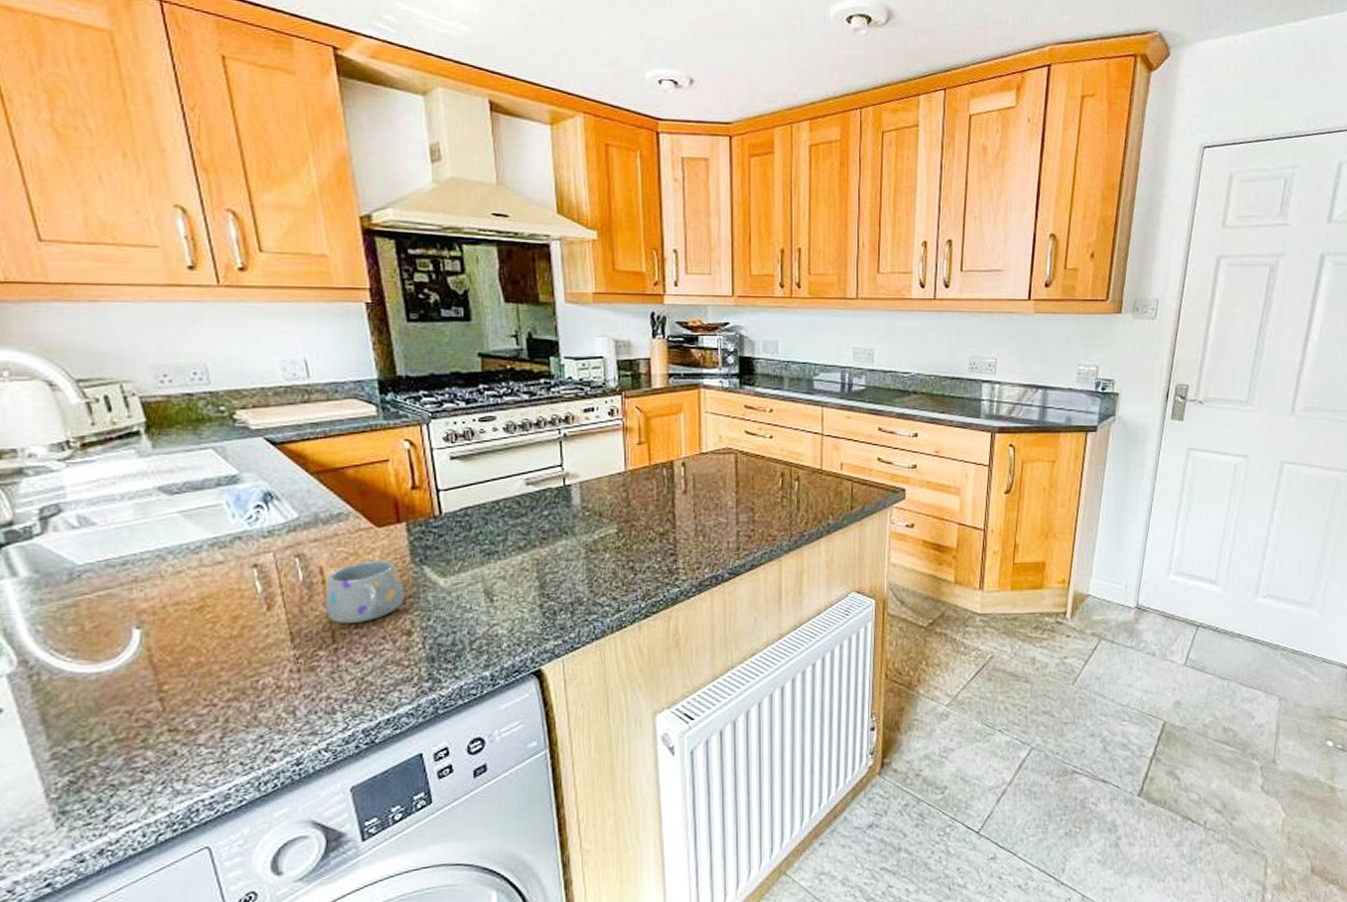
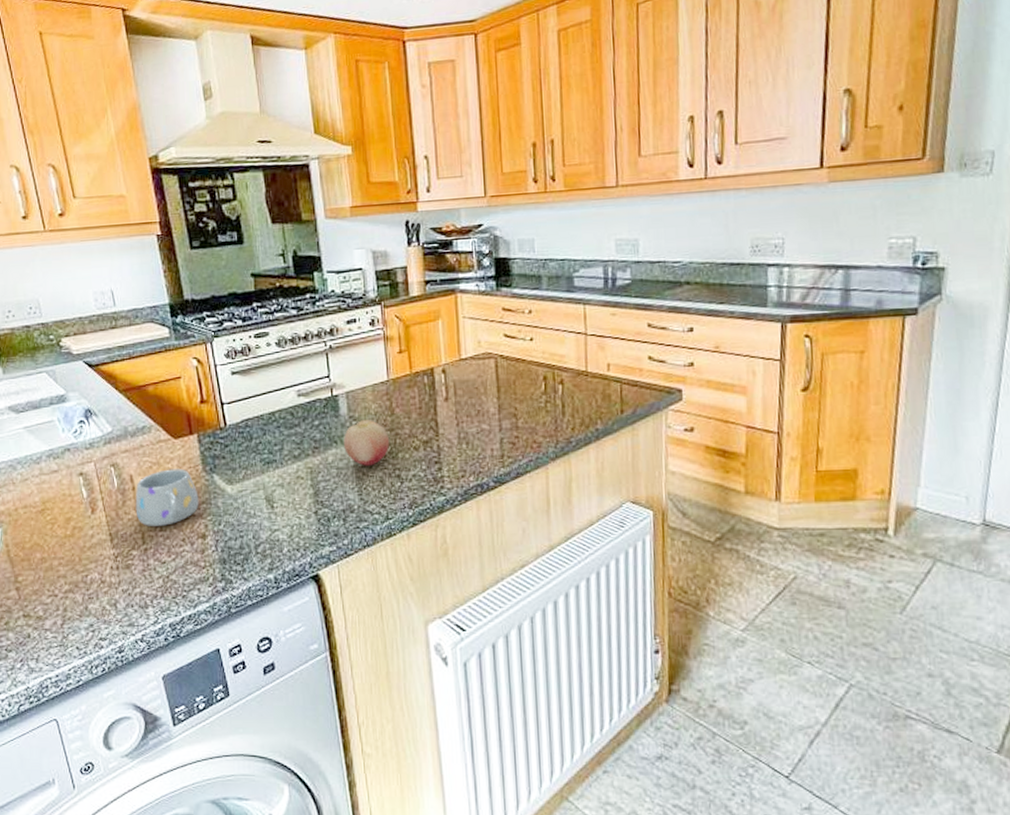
fruit: none [575,511,624,558] -> present [344,420,389,466]

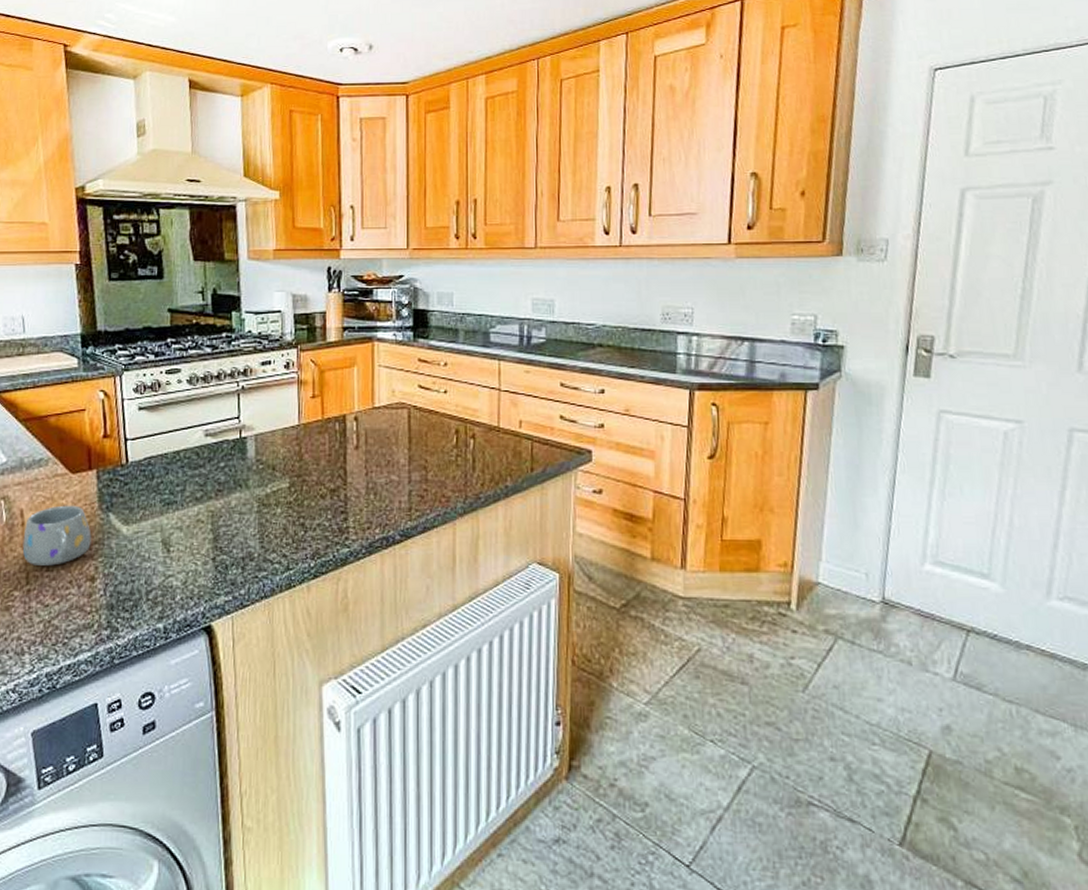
fruit: present [344,420,389,466] -> none [249,464,295,512]

